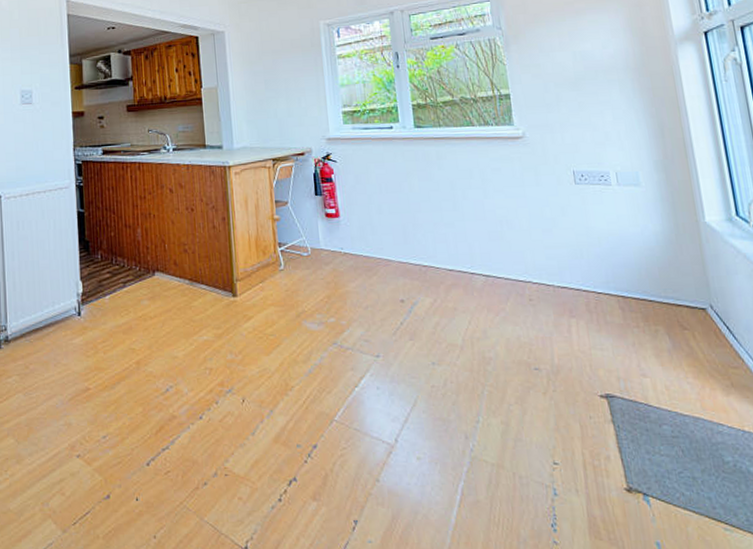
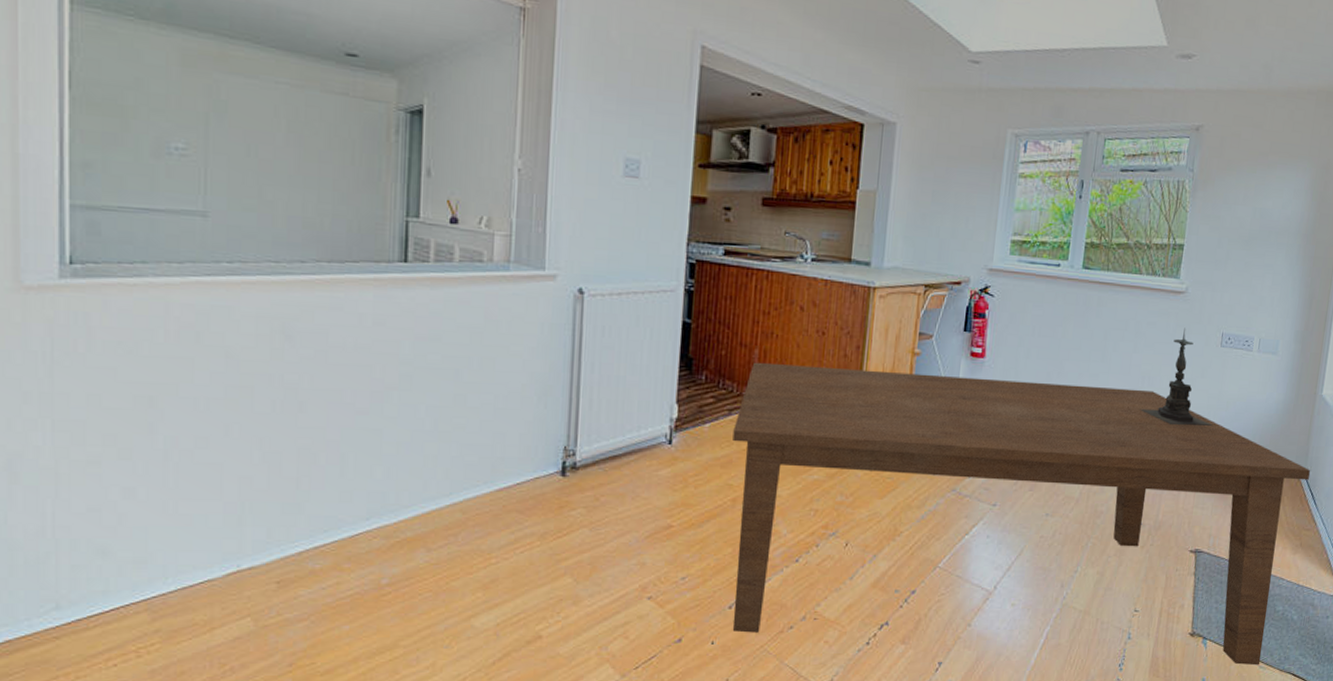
dining table: none [129,233,724,528] -> present [732,362,1310,666]
candle holder: none [505,170,589,265] -> present [1140,327,1213,426]

